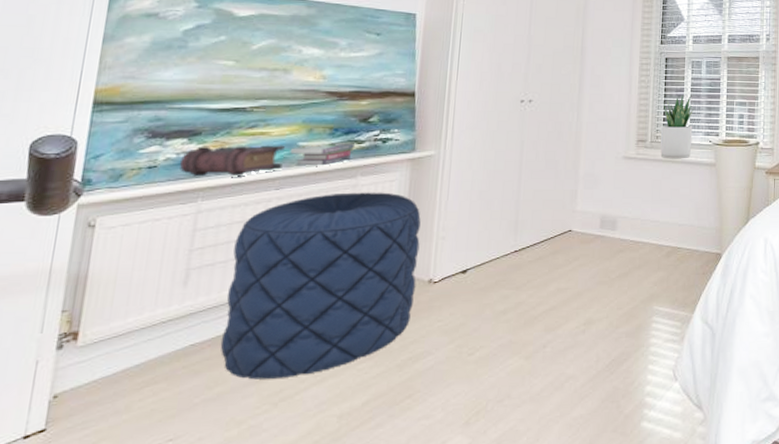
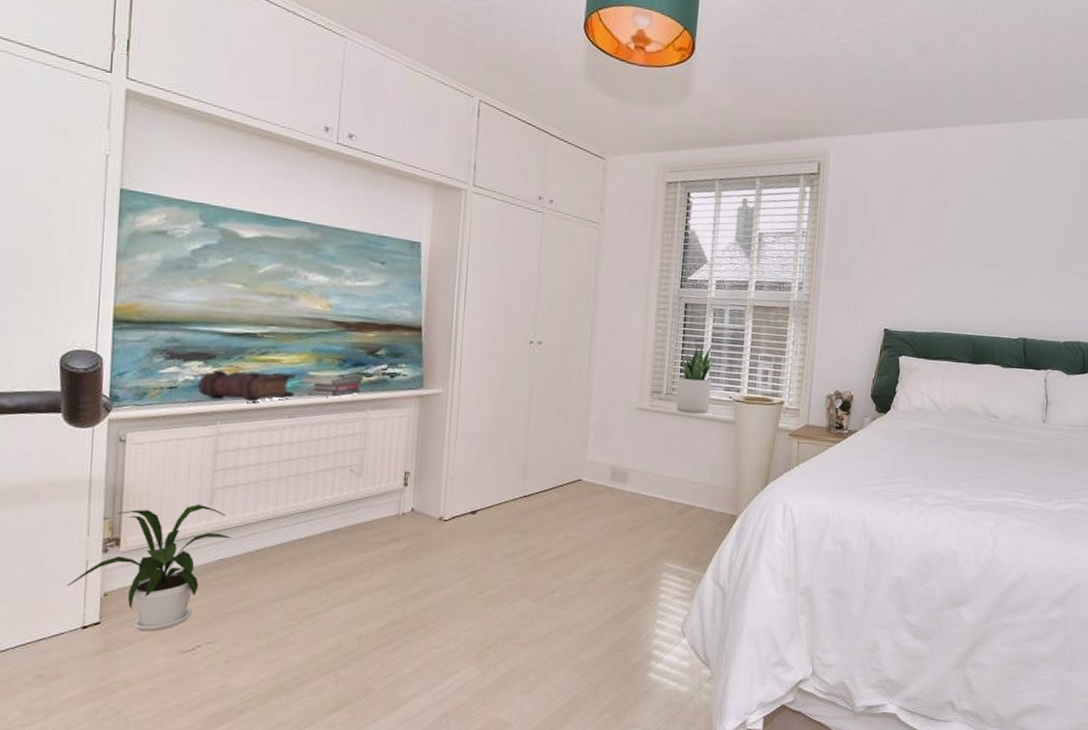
house plant: none [10,286,205,435] -> present [67,503,231,632]
pouf: present [220,192,421,380] -> none [246,425,430,598]

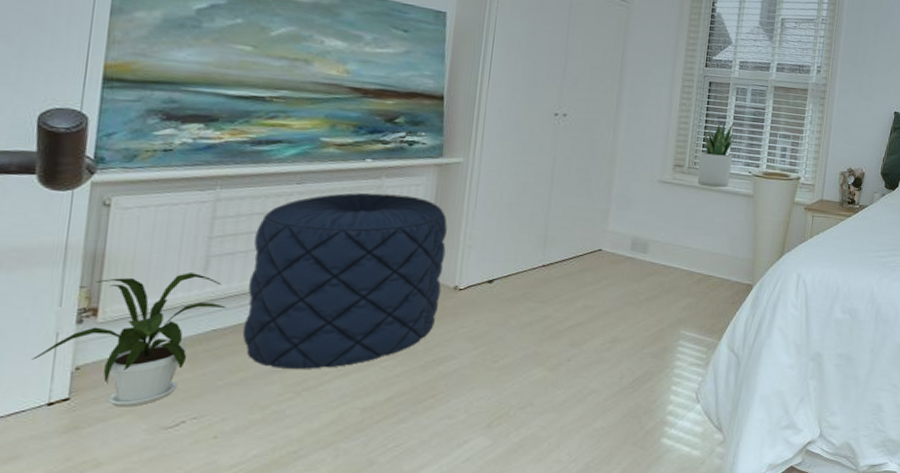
book: present [197,369,296,403] -> none [196,132,306,168]
pouf: none [246,425,430,598] -> present [242,192,447,369]
books: present [301,373,363,397] -> none [312,140,379,164]

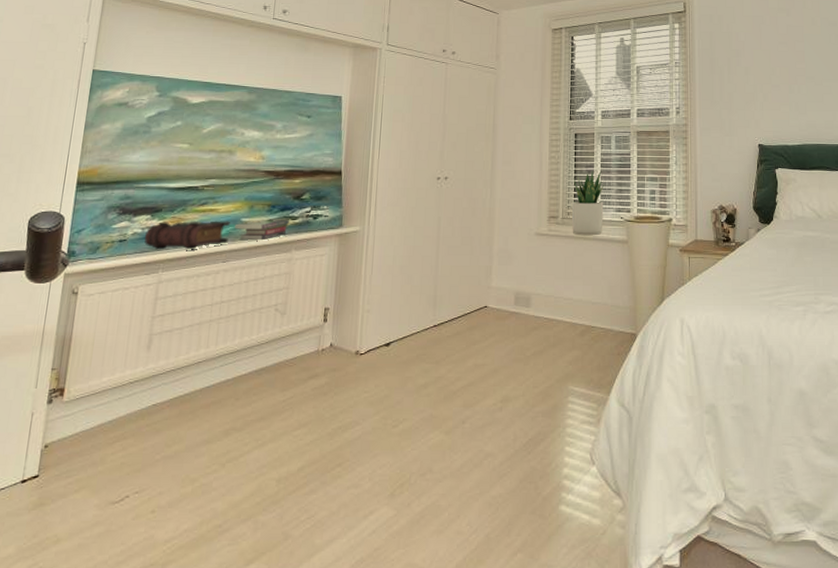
house plant: present [32,271,226,407] -> none [12,350,164,483]
book: none [196,132,306,168] -> present [144,219,230,250]
pouf: present [242,192,447,369] -> none [177,266,348,440]
books: none [312,140,379,164] -> present [234,219,289,241]

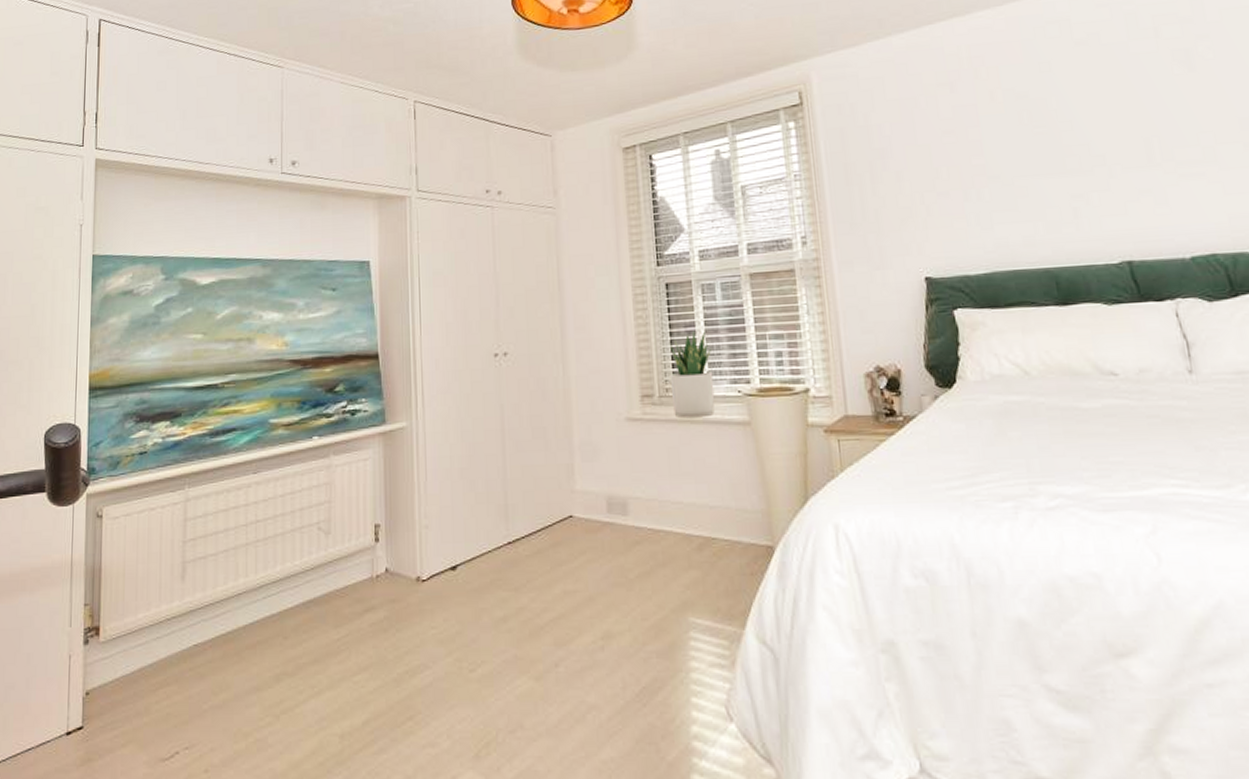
book: present [144,219,230,250] -> none [165,423,257,462]
books: present [234,219,289,241] -> none [262,417,323,446]

